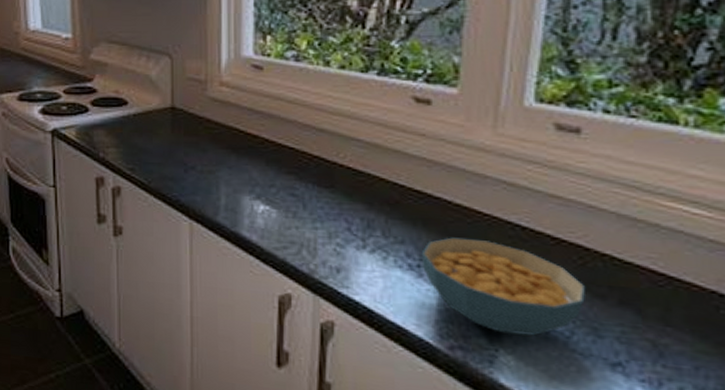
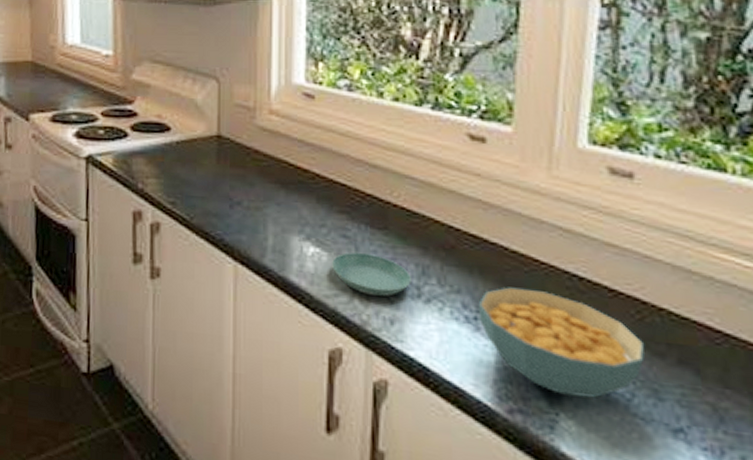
saucer: none [281,208,357,249] -> present [332,252,411,297]

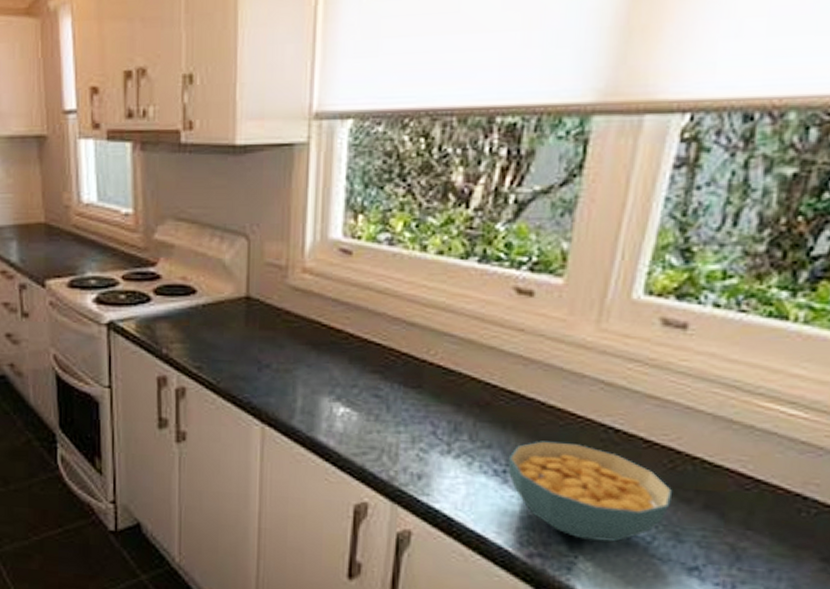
saucer: present [332,252,411,297] -> none [362,411,442,454]

